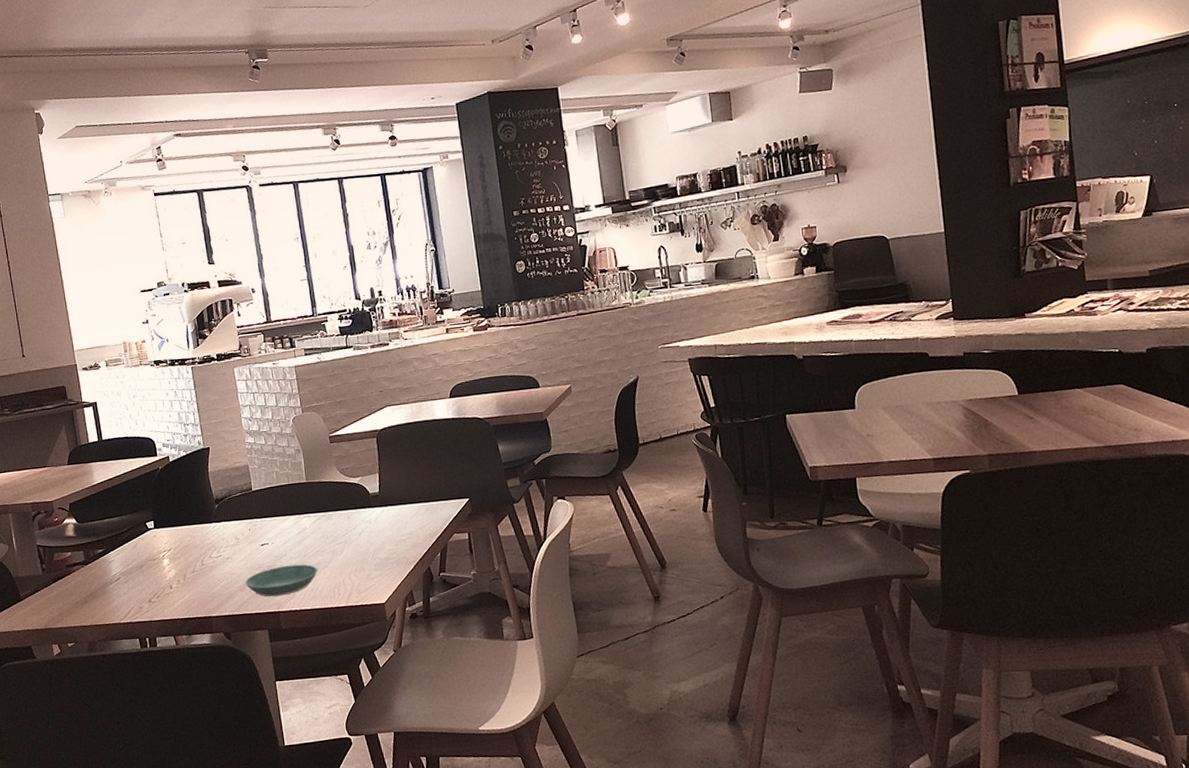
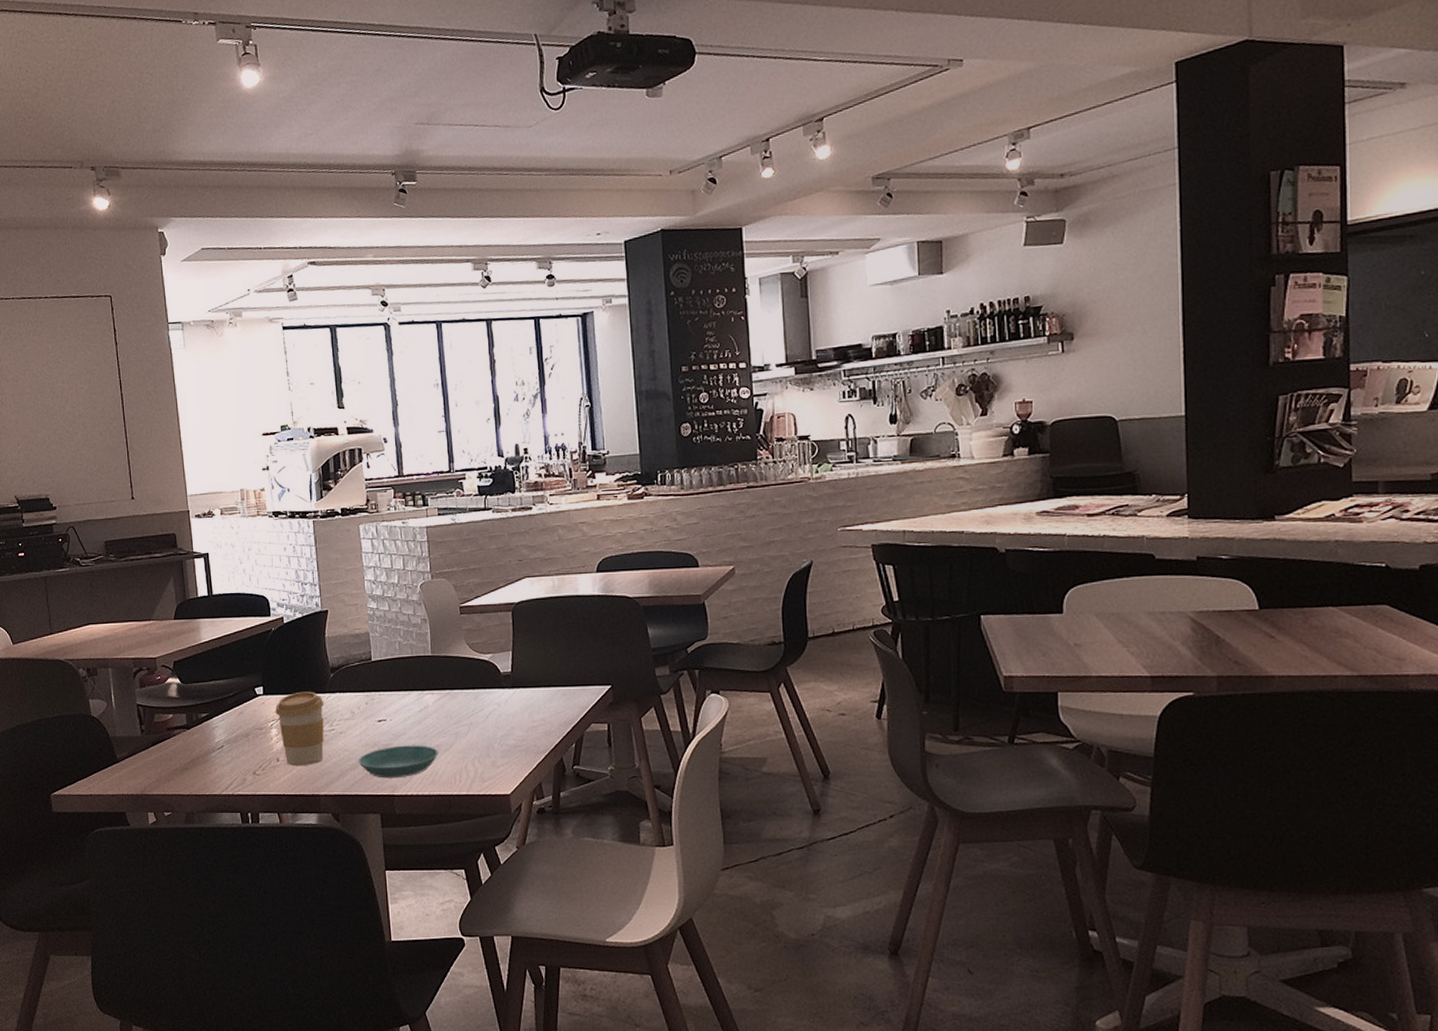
coffee cup: none [166,522,213,592] -> present [275,691,324,767]

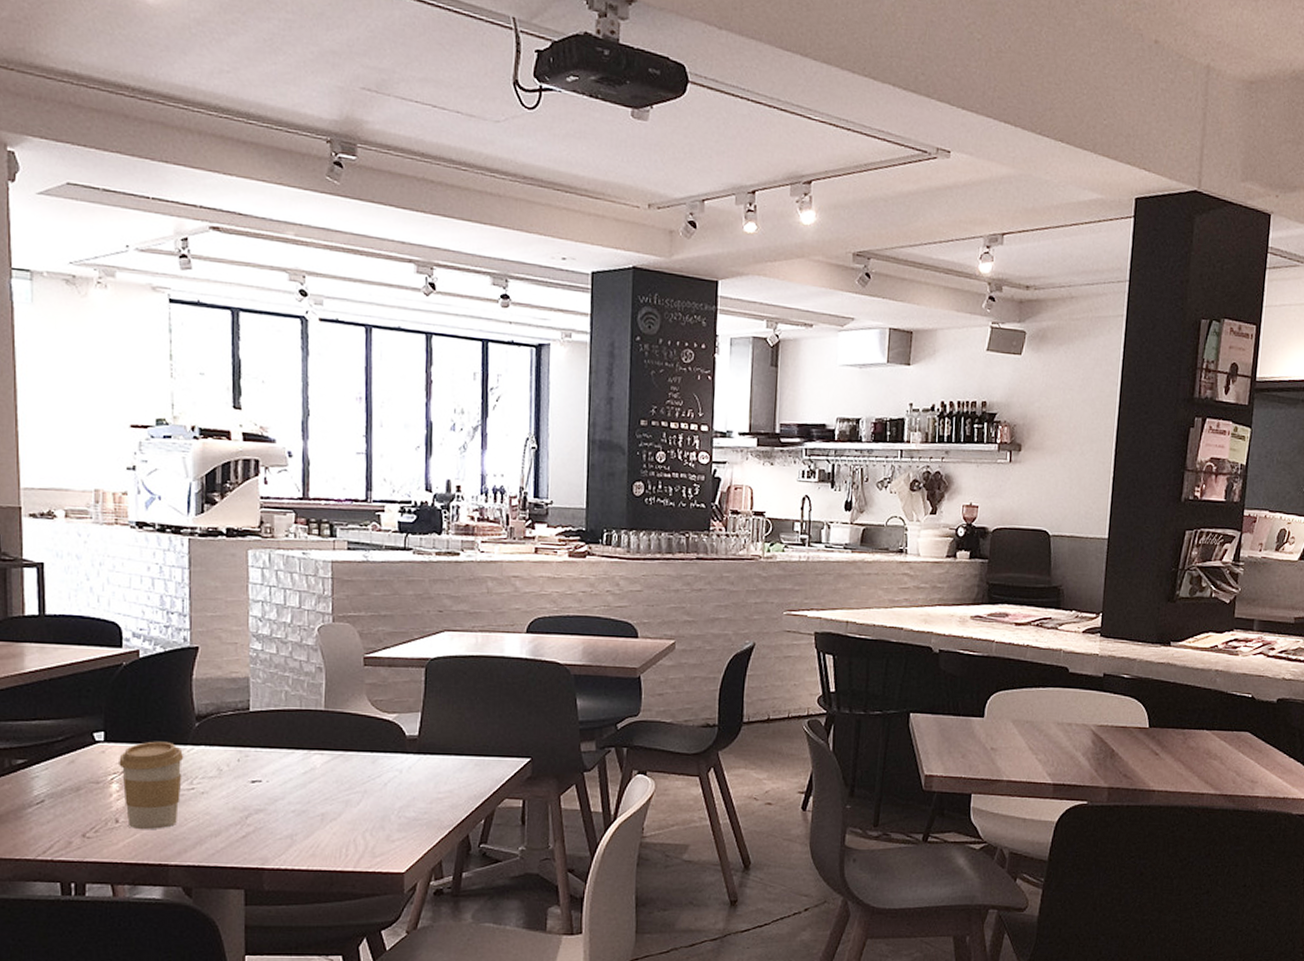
saucer: present [358,745,438,779] -> none [221,811,322,849]

